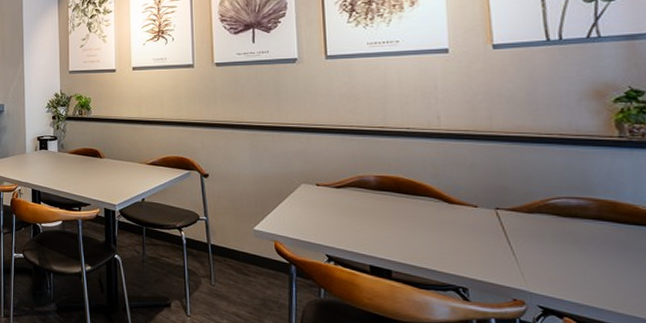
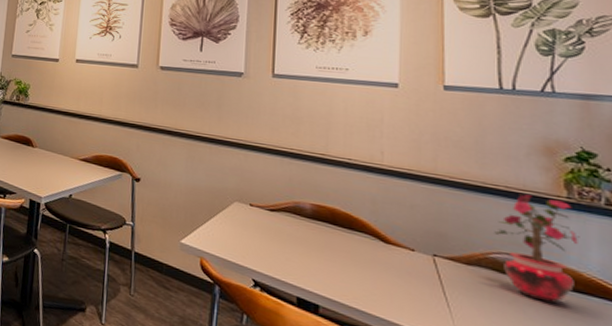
potted plant: none [552,138,634,238] -> present [494,193,580,304]

